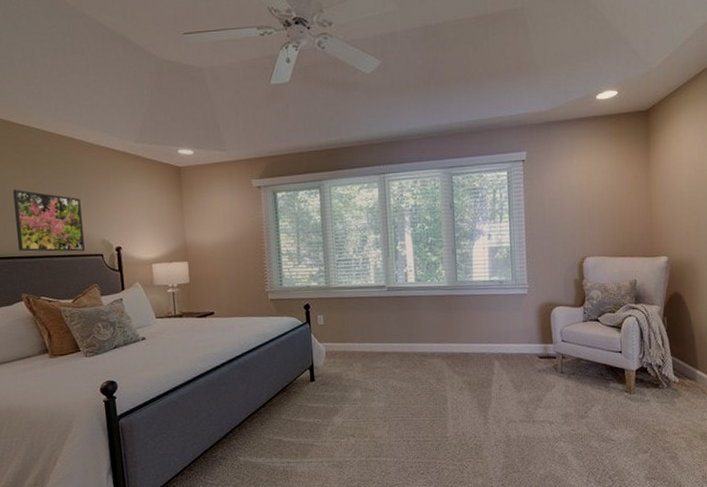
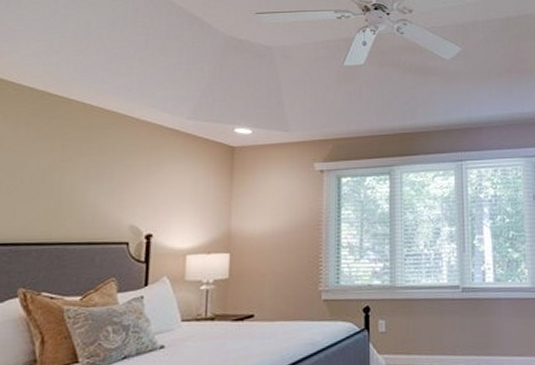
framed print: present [13,190,85,252] -> none [27,166,114,239]

